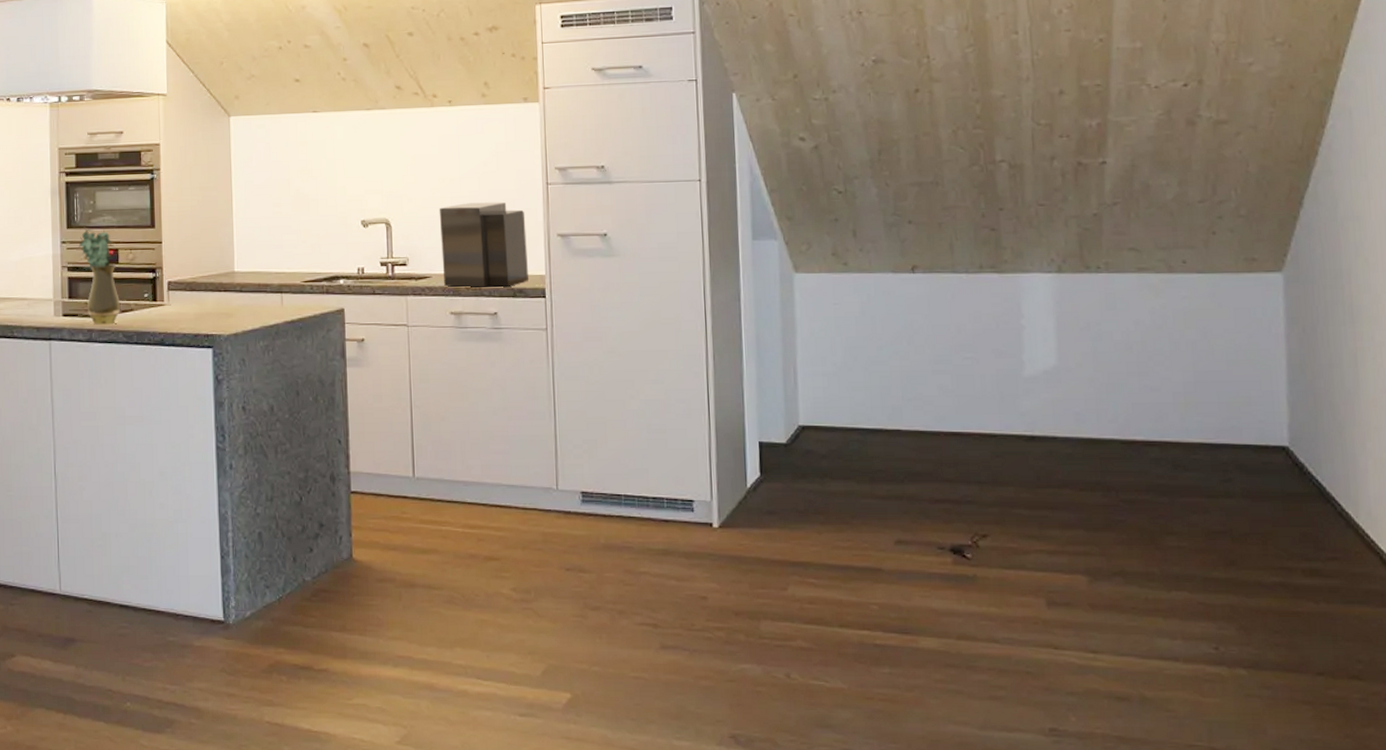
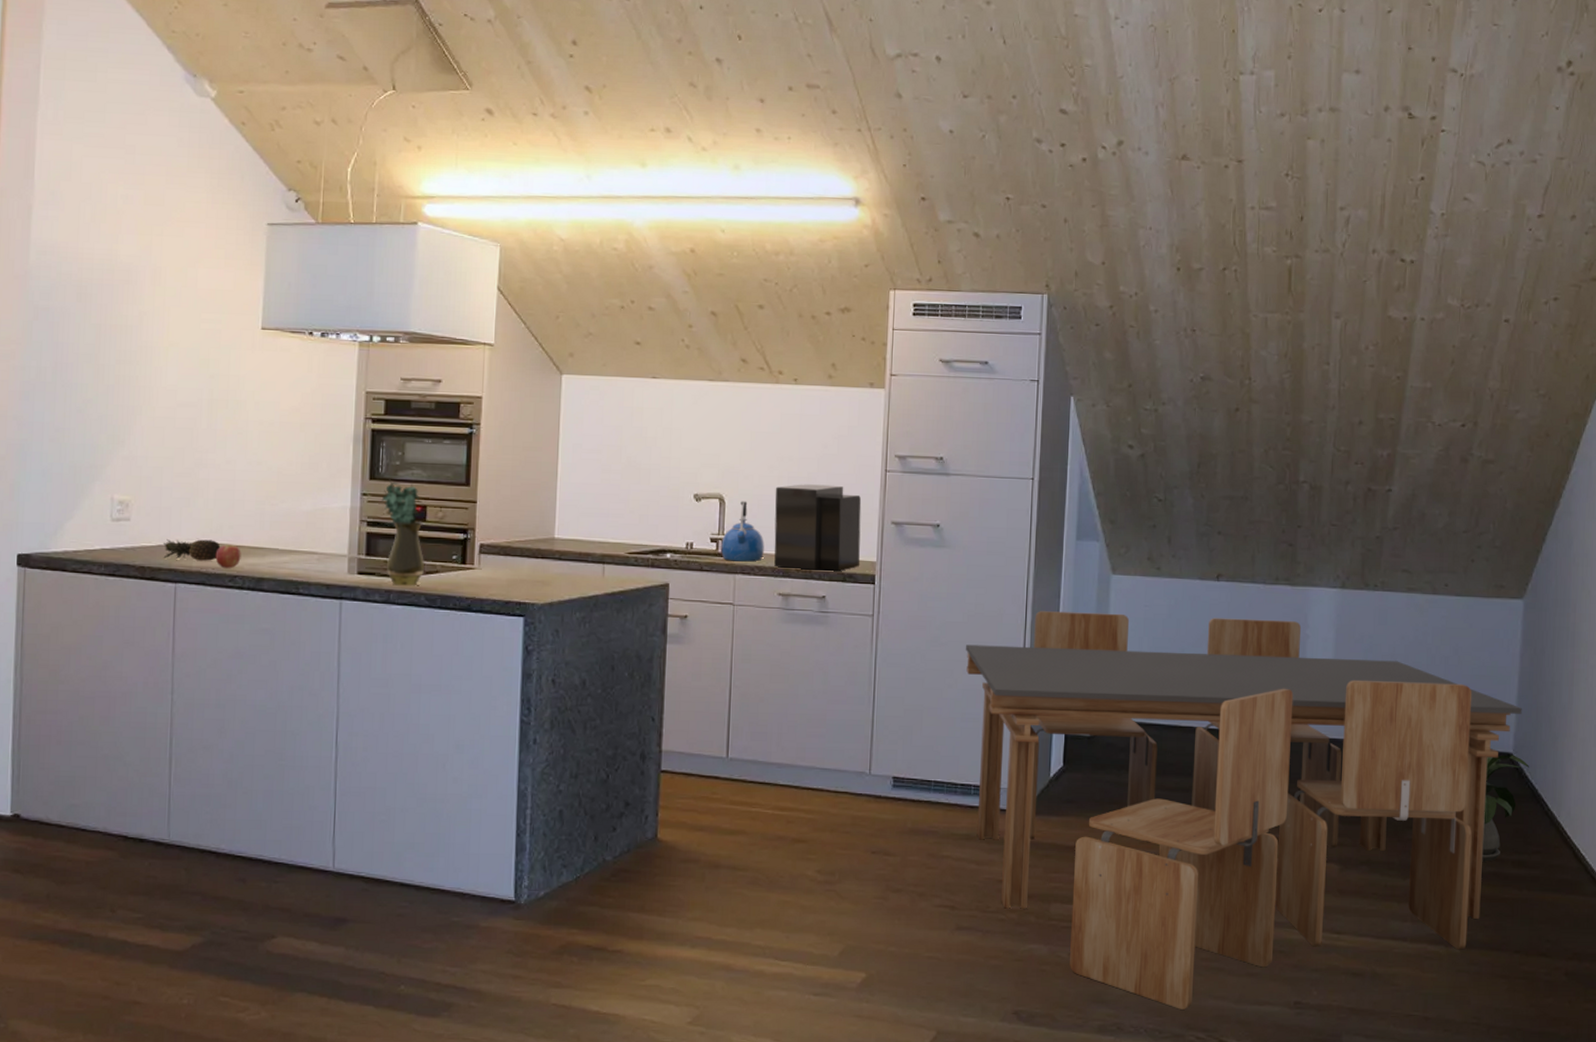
kettle: none [391,224,433,283] -> present [721,501,764,562]
dining table: none [644,311,1295,736] -> present [965,611,1522,1010]
house plant: none [1256,448,1313,571] -> present [1481,754,1530,862]

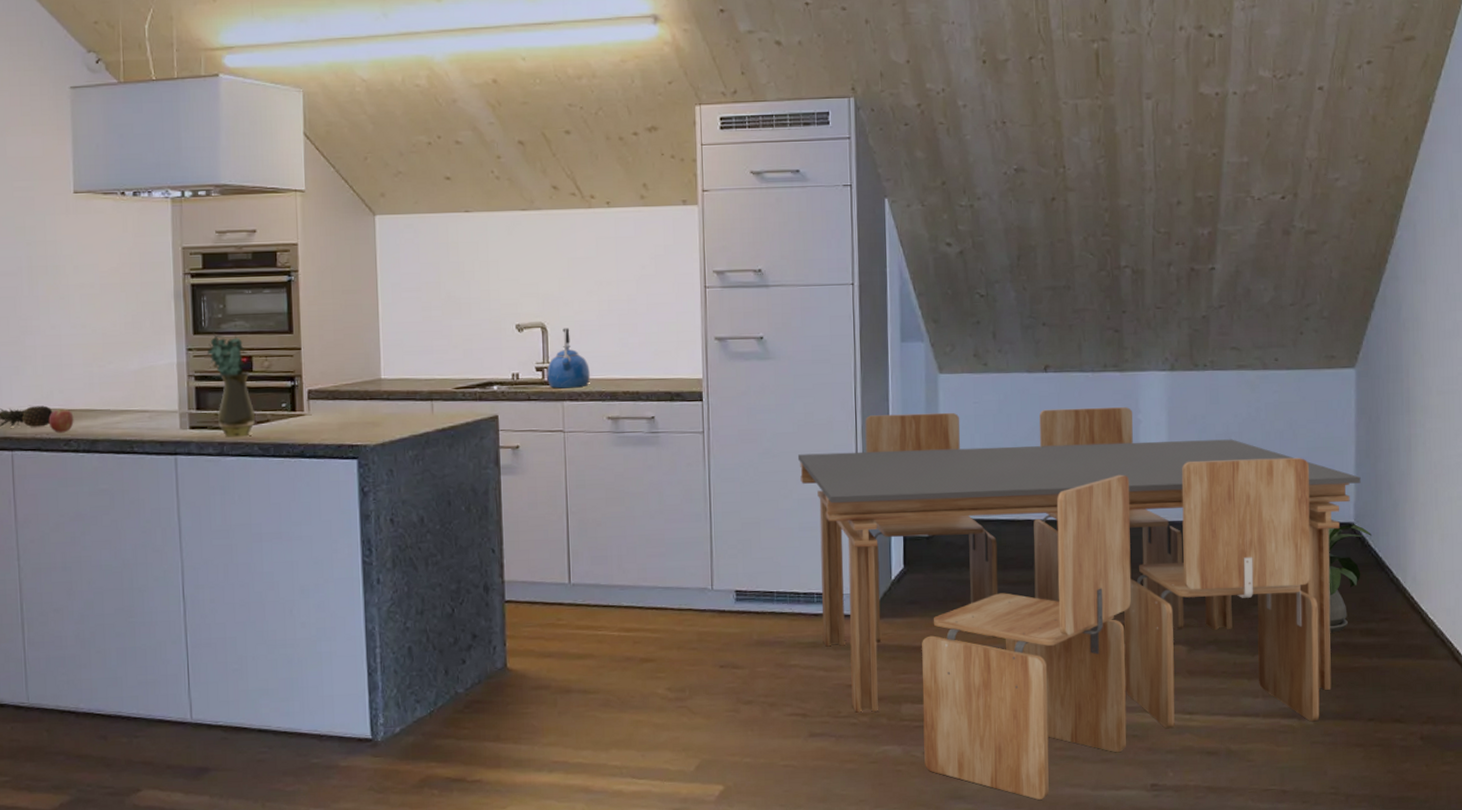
coffee machine: present [774,484,862,571] -> none [596,305,687,392]

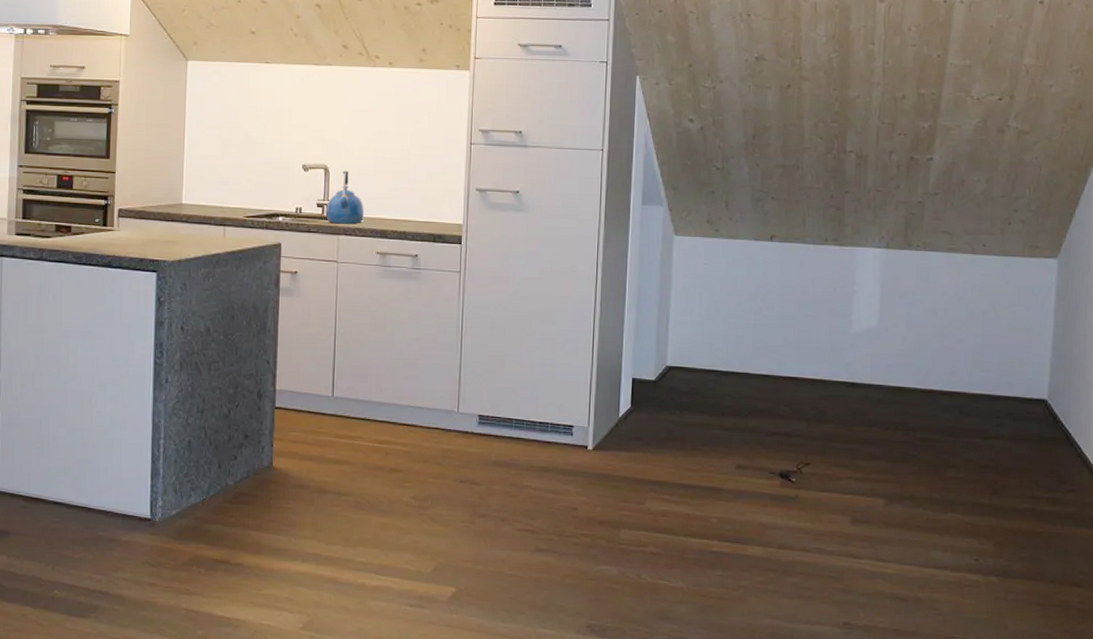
vase: present [207,332,256,438] -> none [35,153,72,246]
dining table: present [797,407,1361,800] -> none [542,268,1056,627]
house plant: present [1328,524,1372,633] -> none [1017,401,1064,499]

